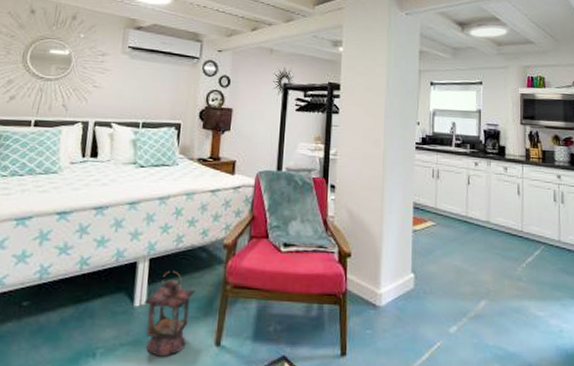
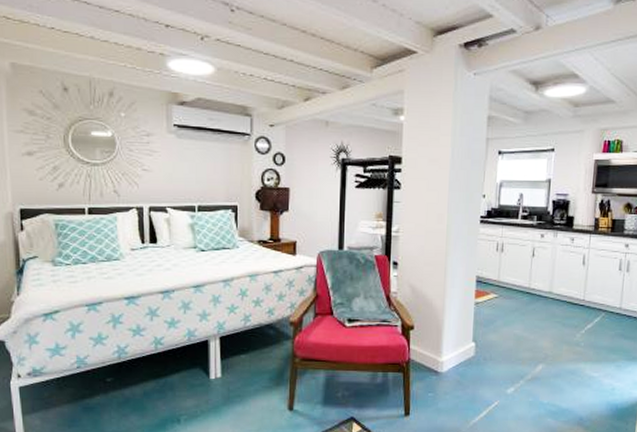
candle lantern: present [144,270,195,357] -> none [219,347,266,421]

